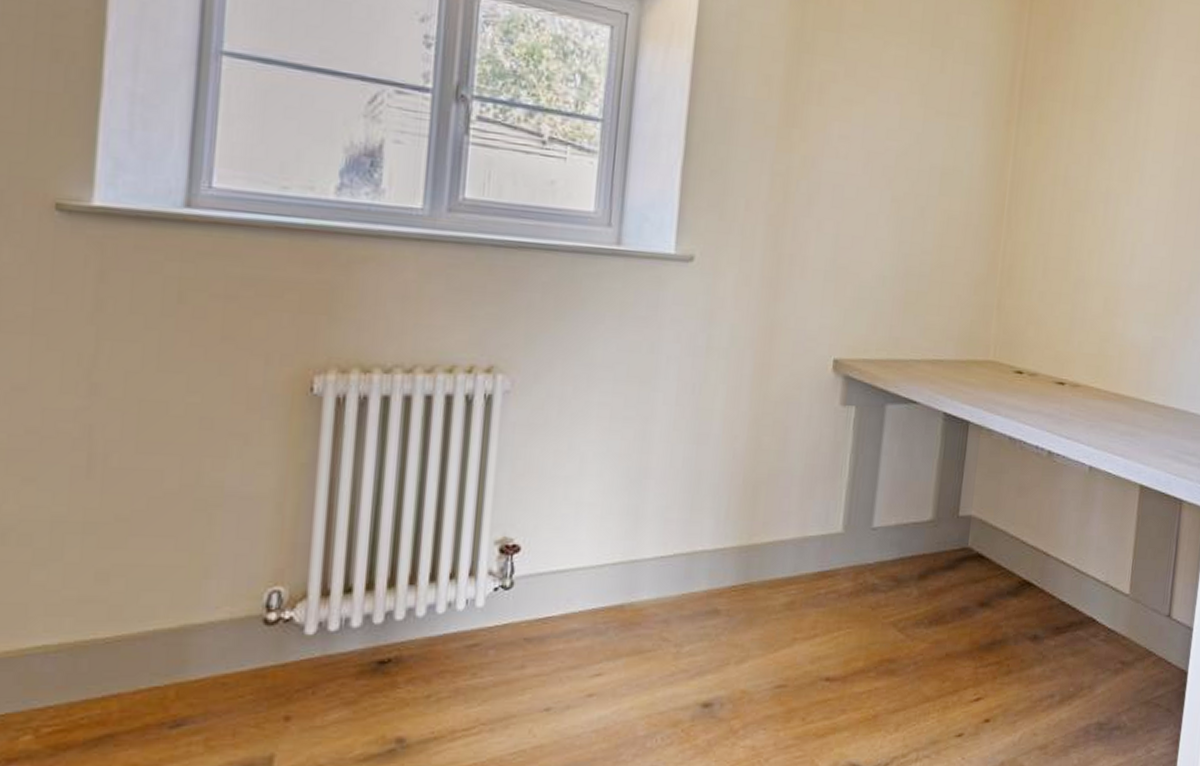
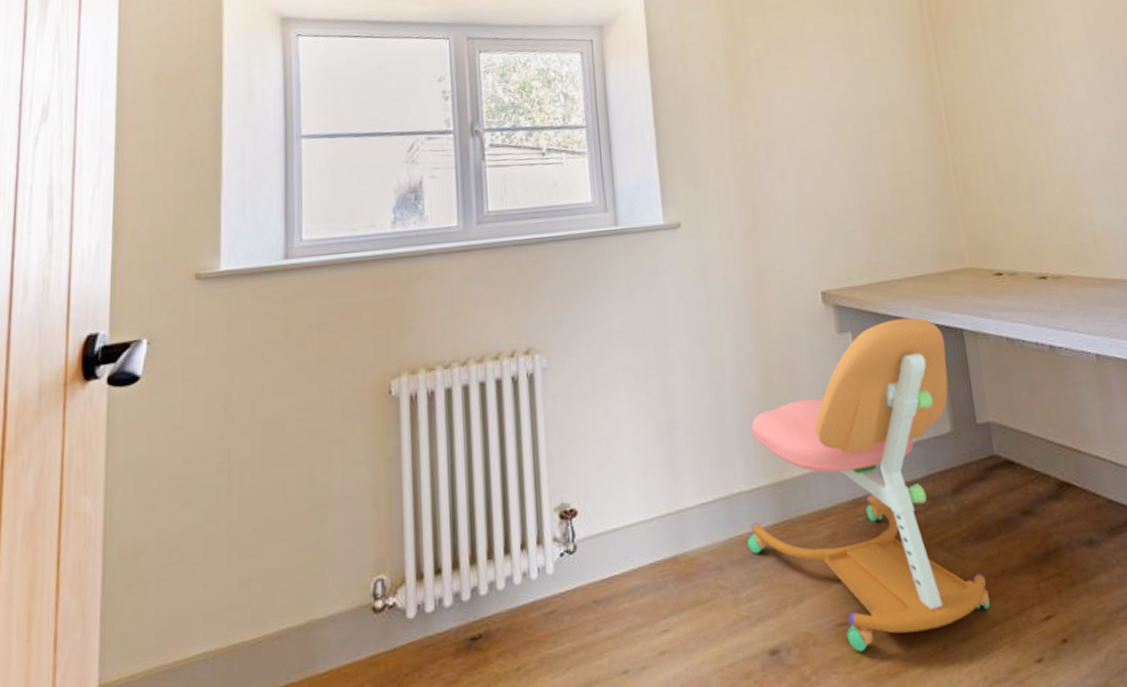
office chair: none [700,400,948,713] -> present [746,317,990,652]

